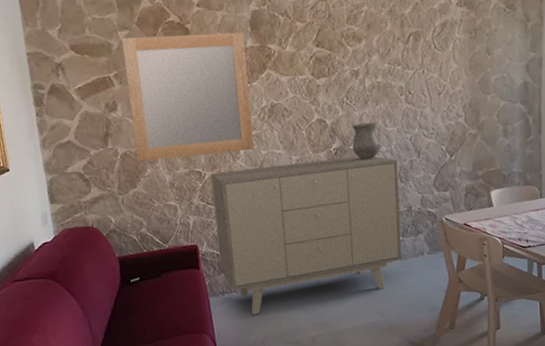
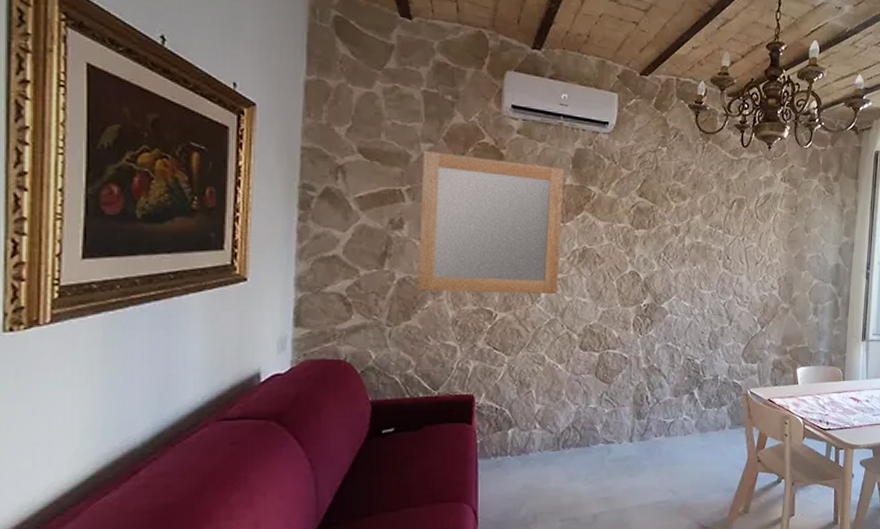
sideboard: present [210,156,402,315] -> none [497,314,709,484]
vase: present [352,122,381,160] -> none [663,282,694,321]

